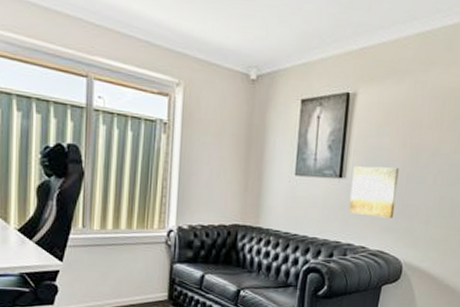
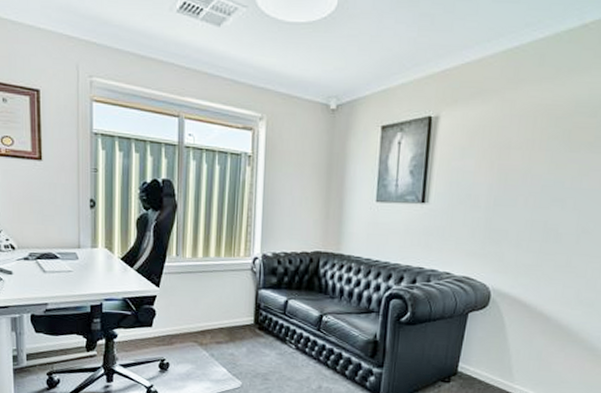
wall art: present [348,166,399,218] -> none [432,190,486,243]

